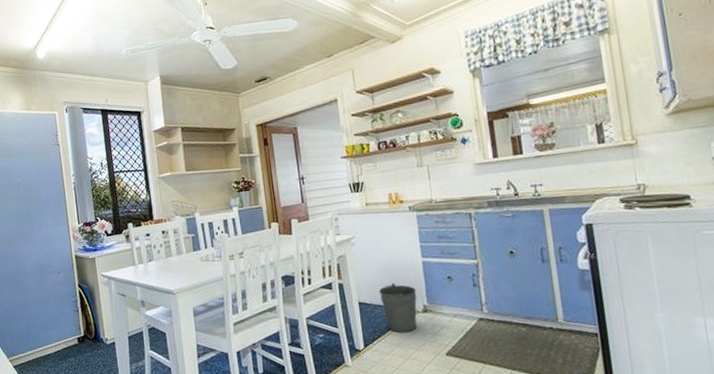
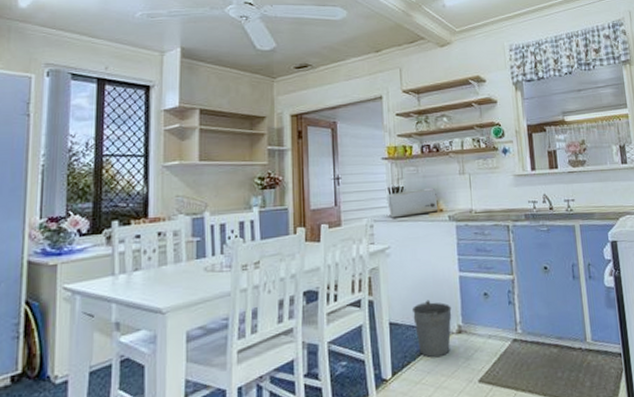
toaster: none [348,181,399,212] -> present [387,187,439,220]

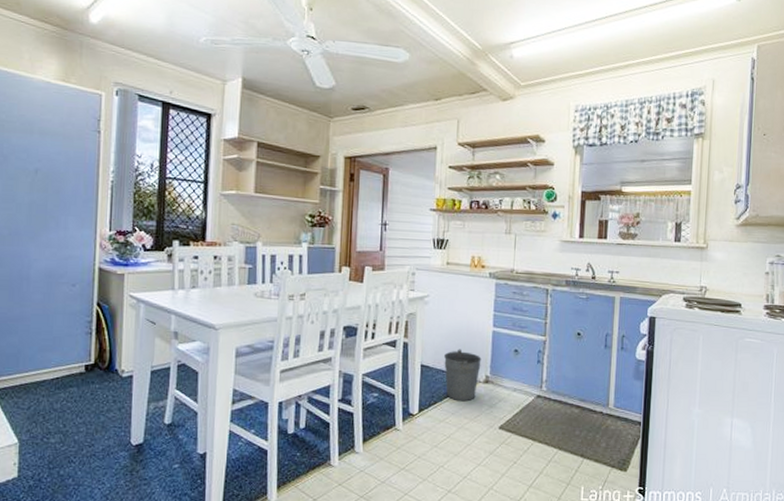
toaster: present [387,187,439,220] -> none [431,243,480,270]

